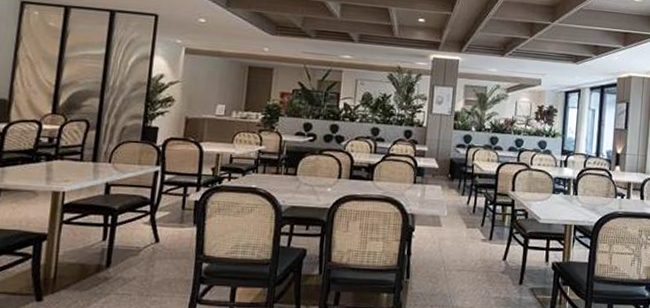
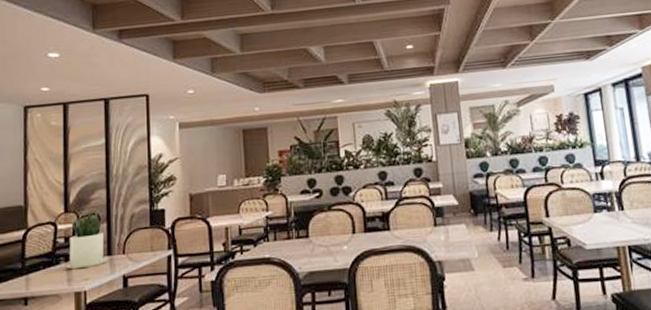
planter: none [47,118,92,171] -> present [66,212,106,270]

